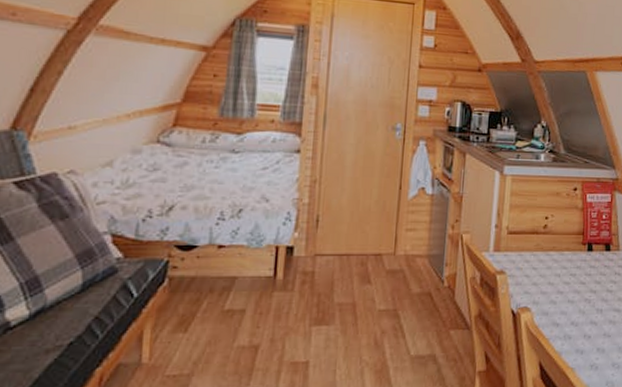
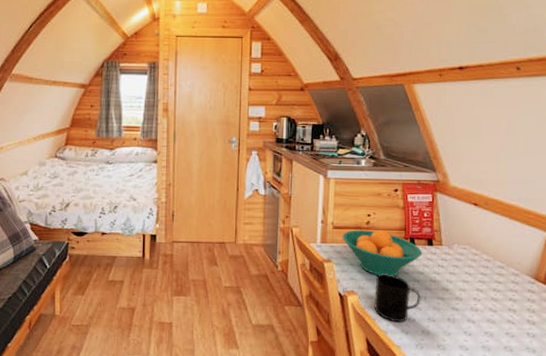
fruit bowl: none [517,234,599,288] -> present [342,229,422,276]
mug: none [549,285,597,341] -> present [374,274,421,323]

